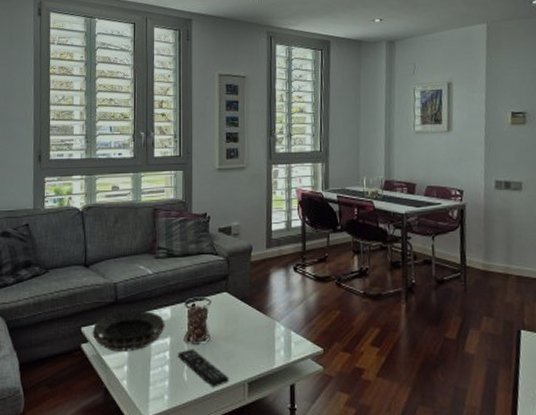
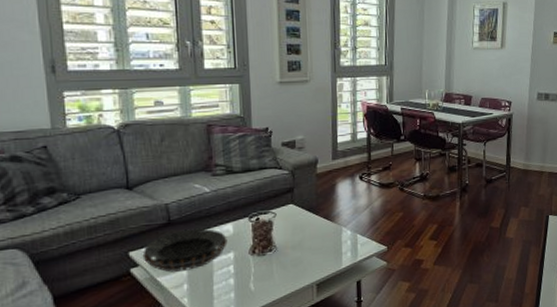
remote control: present [177,349,230,388] -> none [242,260,298,293]

